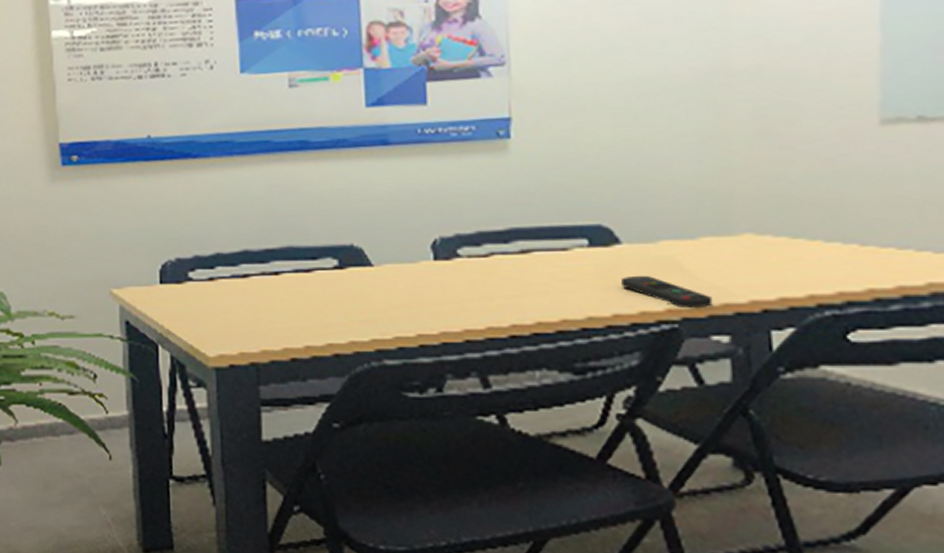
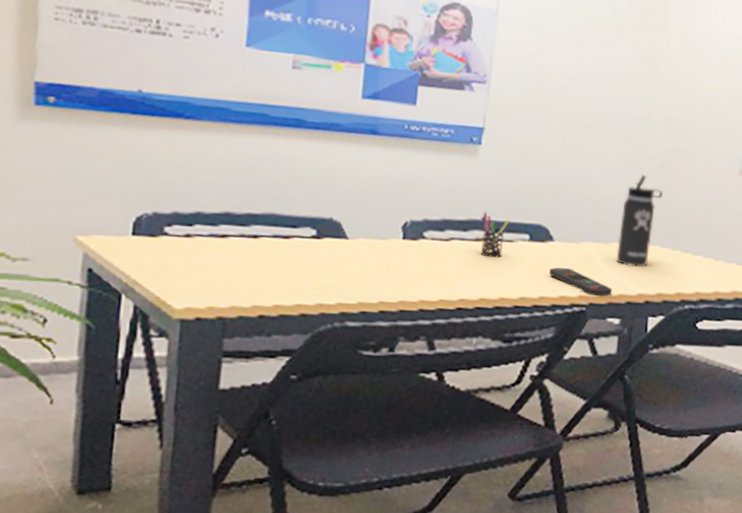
pen holder: none [523,217,560,272] -> present [480,212,509,258]
thermos bottle: none [709,144,765,267] -> present [616,174,663,268]

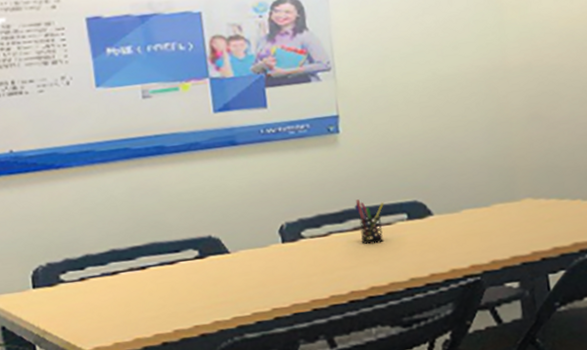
remote control: present [549,267,613,297] -> none [435,239,505,264]
thermos bottle: present [616,174,663,268] -> none [497,127,537,226]

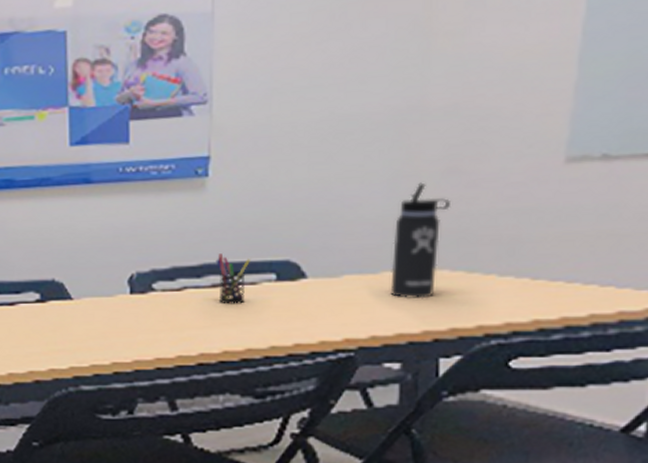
thermos bottle: none [497,127,537,226] -> present [390,182,450,299]

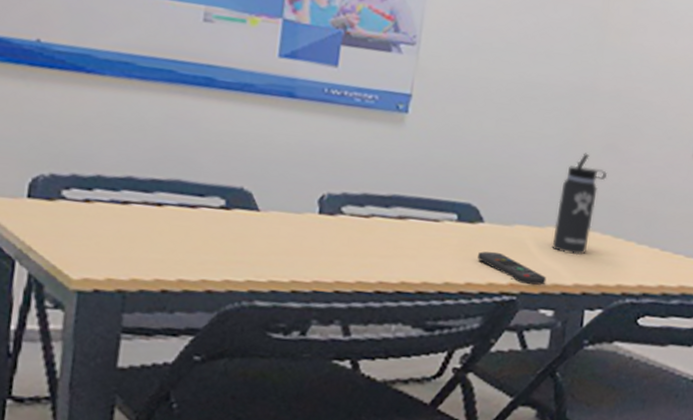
pen holder: present [216,253,250,305] -> none [403,187,436,238]
remote control: none [304,307,388,338] -> present [478,251,547,286]

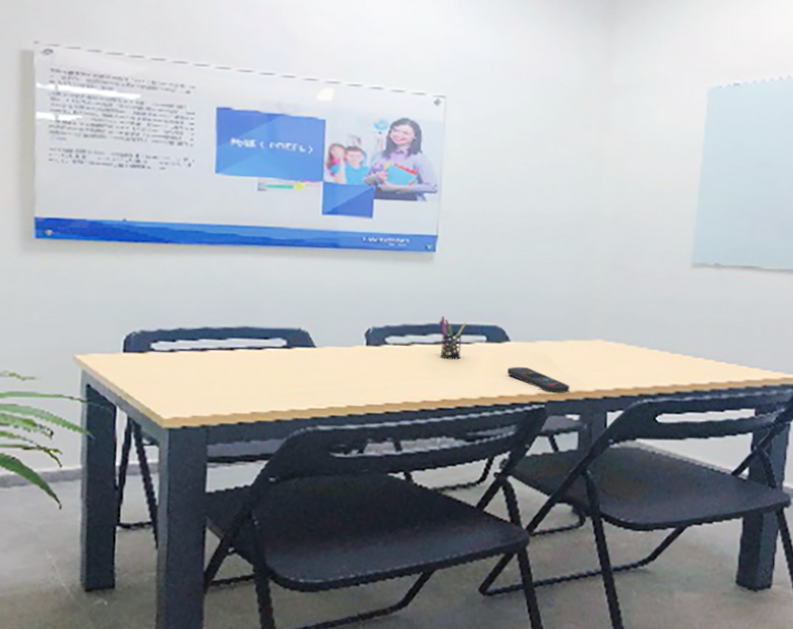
pen holder: none [403,187,436,238] -> present [439,316,466,360]
thermos bottle: present [552,152,607,256] -> none [572,272,615,364]

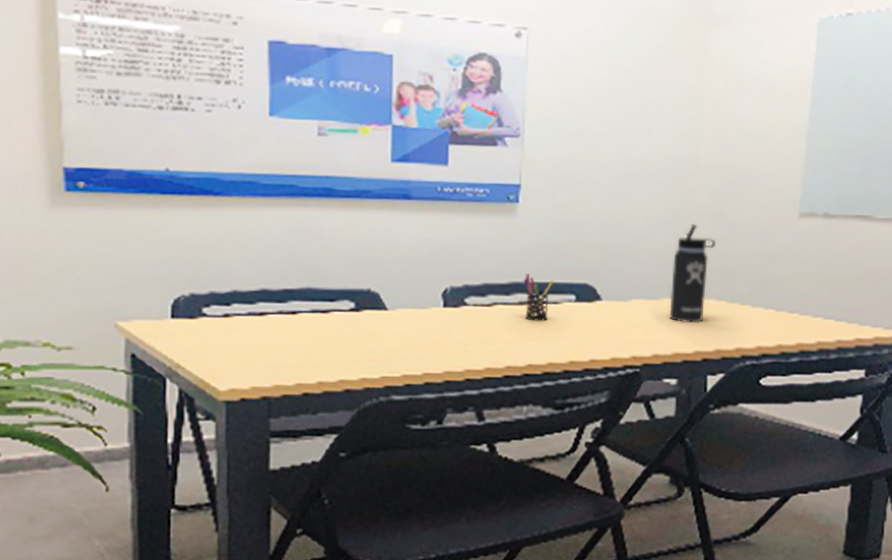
remote control: present [507,366,570,394] -> none [599,327,667,356]
thermos bottle: none [572,272,615,364] -> present [669,224,716,324]

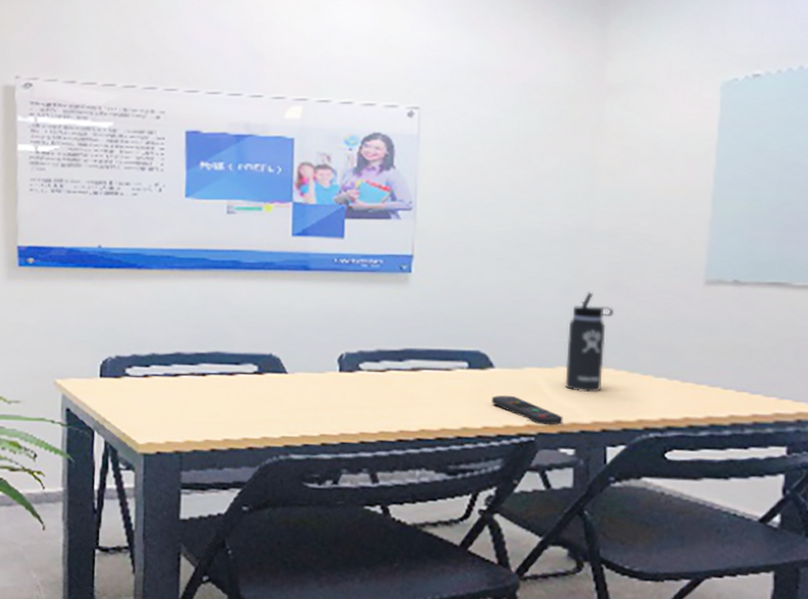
pen holder: present [523,274,553,321] -> none [416,341,446,387]
remote control: none [599,327,667,356] -> present [492,395,563,425]

